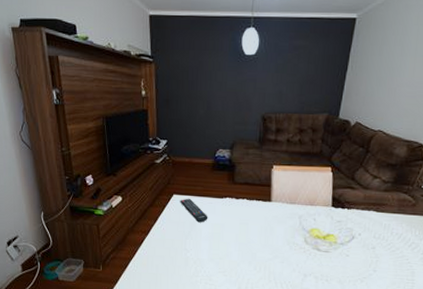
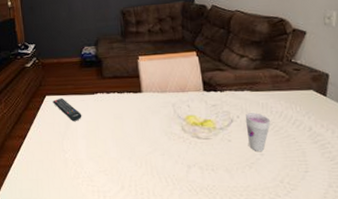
cup: none [364,232,390,269] -> present [245,113,271,152]

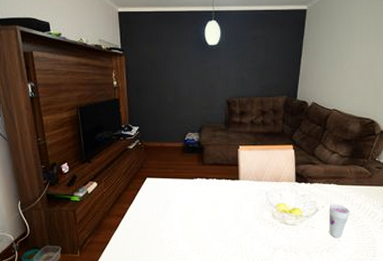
remote control: present [53,98,82,121] -> none [153,180,181,203]

